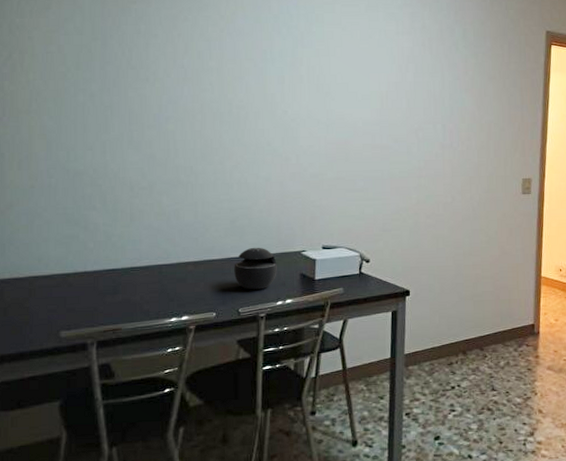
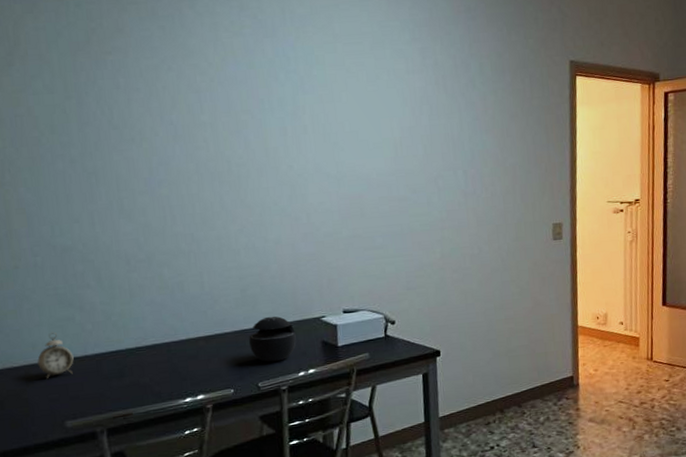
alarm clock: none [42,247,74,290] -> present [37,332,74,378]

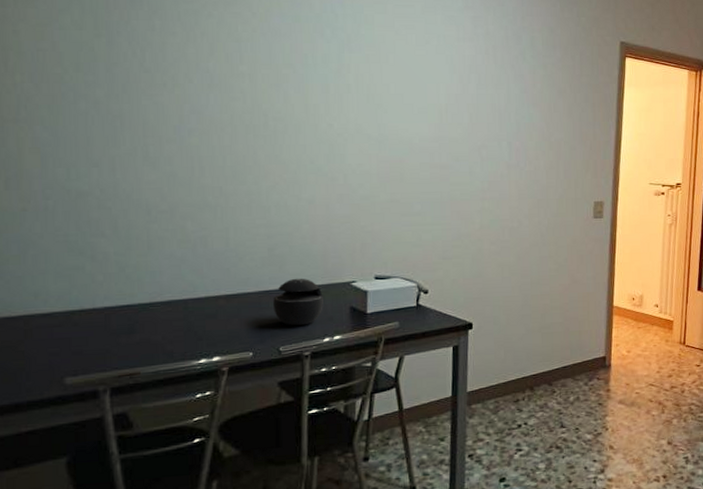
alarm clock: present [37,332,74,378] -> none [39,281,80,330]

